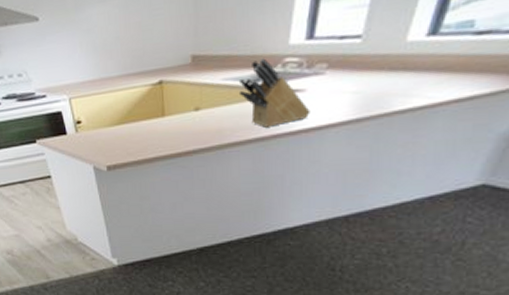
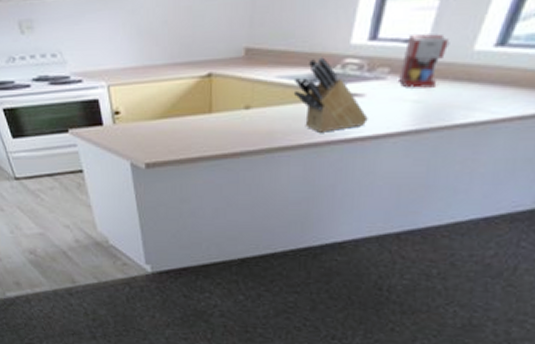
coffee maker: none [337,28,384,81] -> present [399,33,450,88]

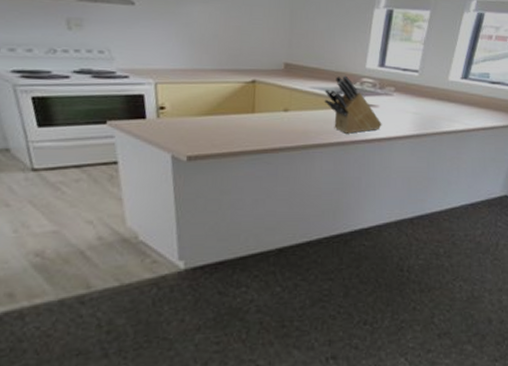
coffee maker: present [399,33,450,88] -> none [402,66,433,104]

